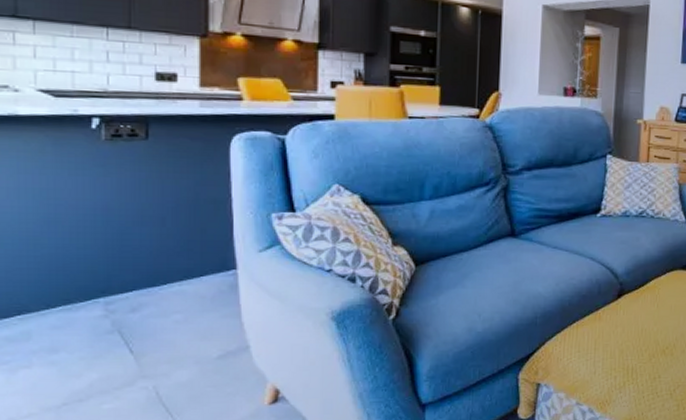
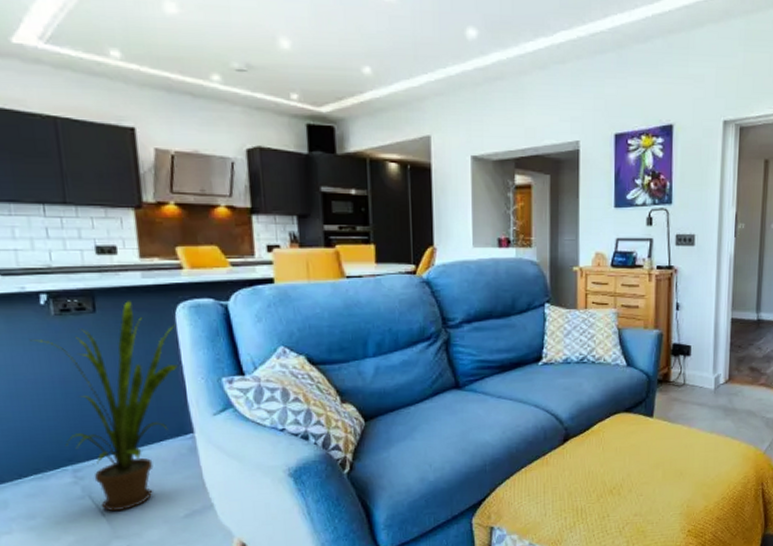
house plant: none [76,128,229,348] -> present [30,300,179,511]

